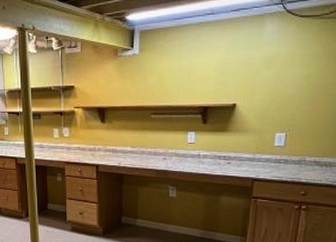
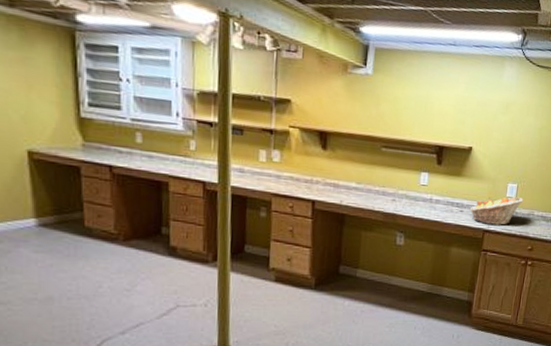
fruit basket: none [237,144,293,173] -> present [469,196,524,226]

